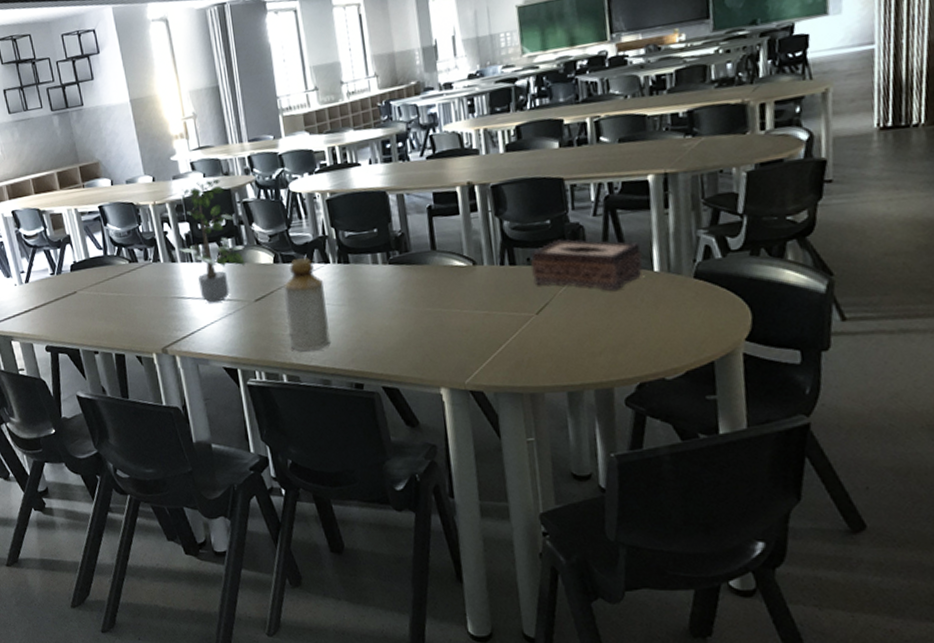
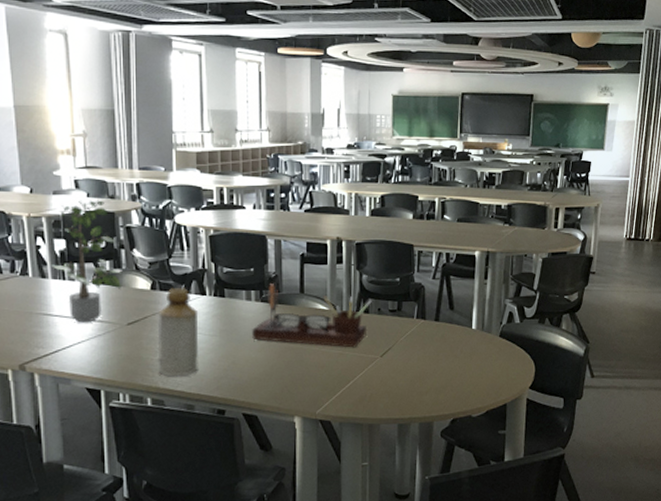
desk organizer: none [382,243,519,308] -> present [252,284,372,348]
tissue box: present [530,239,643,291] -> none [380,295,465,342]

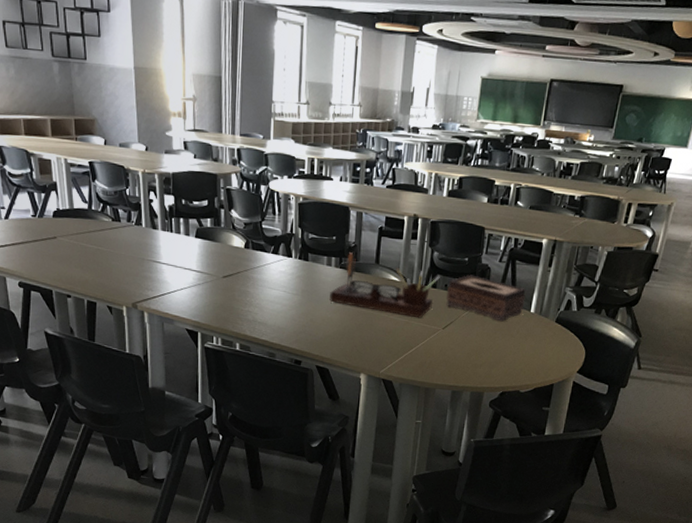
potted plant: present [52,197,122,323] -> none [161,159,221,272]
bottle: present [157,288,199,377] -> none [246,248,284,328]
tissue box: none [380,295,465,342] -> present [446,274,526,322]

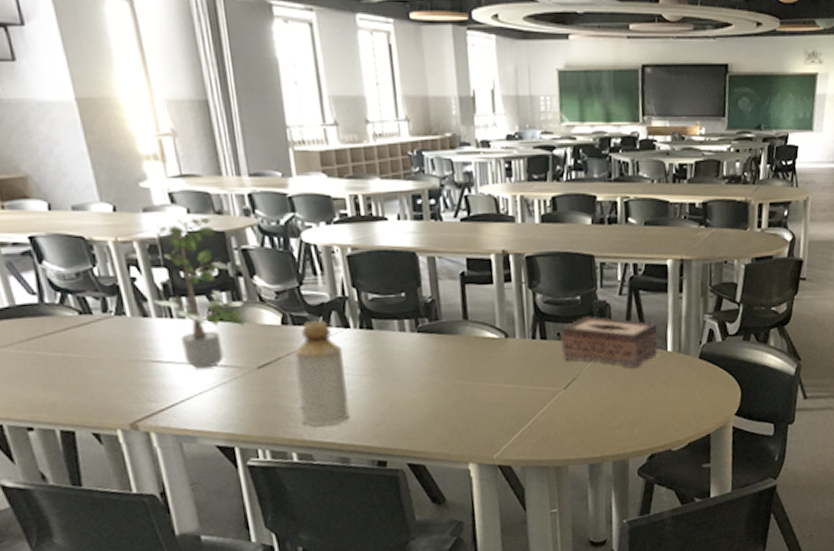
potted plant: none [161,159,221,272] -> present [153,213,245,369]
bottle: none [246,248,284,328] -> present [294,320,350,427]
desk organizer: present [330,252,440,319] -> none [410,310,550,382]

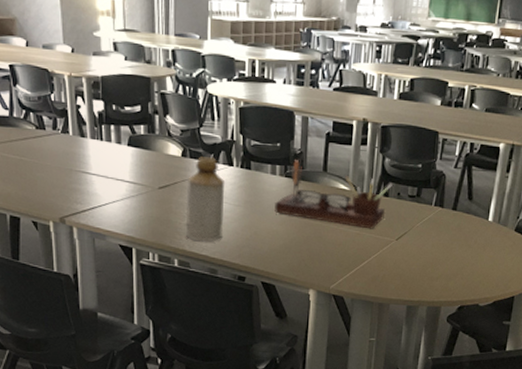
potted plant: present [153,213,245,369] -> none [90,61,156,183]
desk organizer: none [410,310,550,382] -> present [275,160,393,229]
tissue box: present [560,316,659,369] -> none [399,182,483,232]

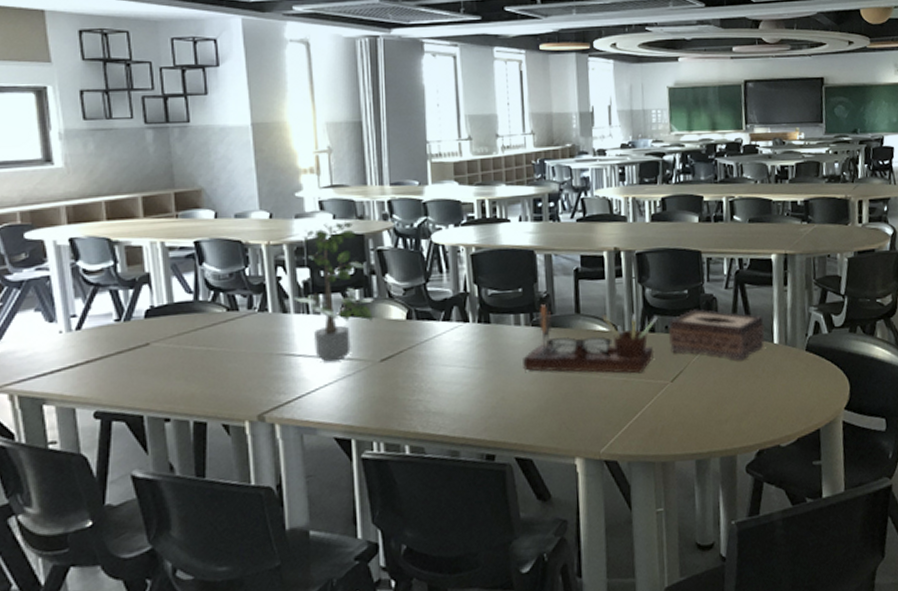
potted plant: none [90,61,156,183] -> present [294,219,374,362]
bottle: present [185,157,225,242] -> none [415,315,463,420]
tissue box: none [399,182,483,232] -> present [668,309,765,361]

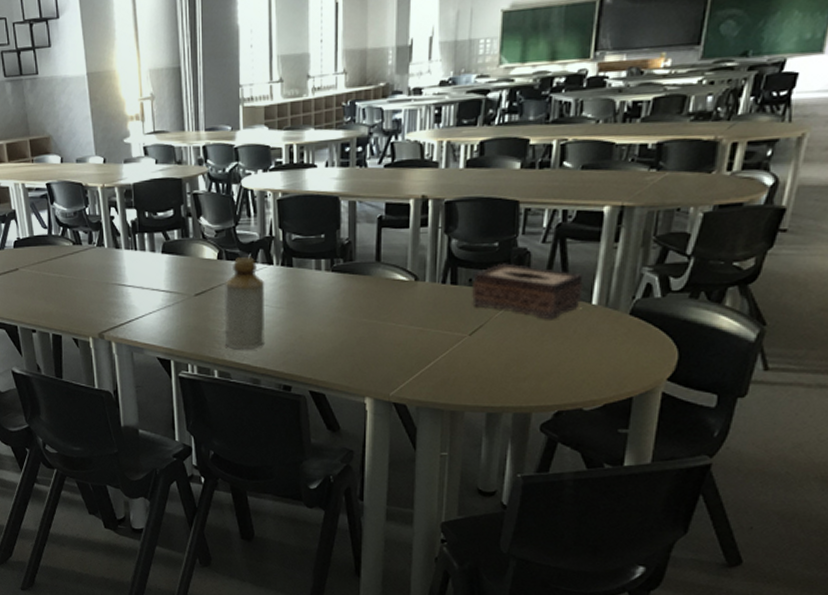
potted plant: present [294,219,374,362] -> none [124,163,190,293]
bottle: none [415,315,463,420] -> present [224,257,265,350]
desk organizer: present [523,304,658,374] -> none [321,251,462,324]

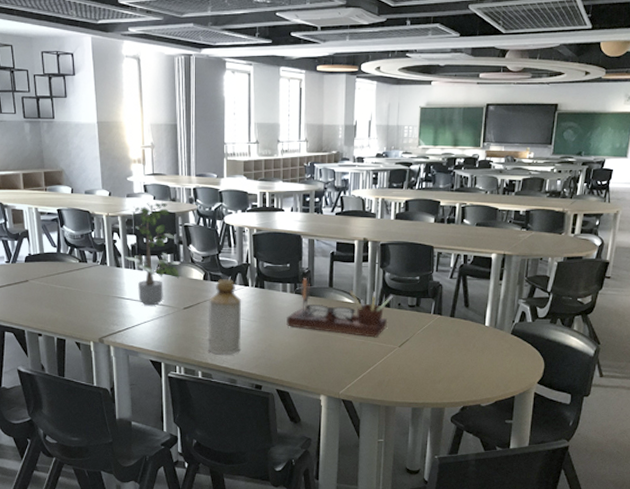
potted plant: none [124,163,190,293] -> present [125,200,181,306]
desk organizer: none [321,251,462,324] -> present [287,278,393,338]
tissue box: present [471,263,583,320] -> none [400,292,479,337]

